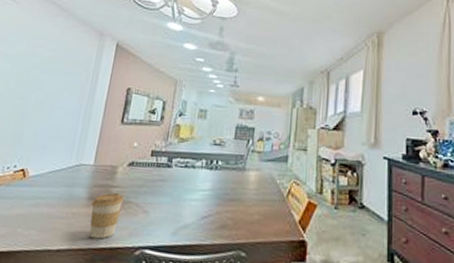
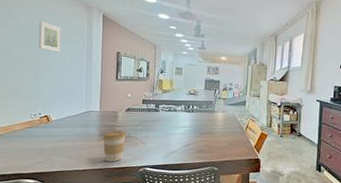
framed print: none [32,48,64,87] -> present [39,20,61,53]

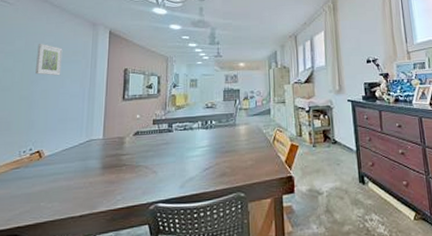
coffee cup: present [102,130,126,162] -> none [105,159,134,201]

